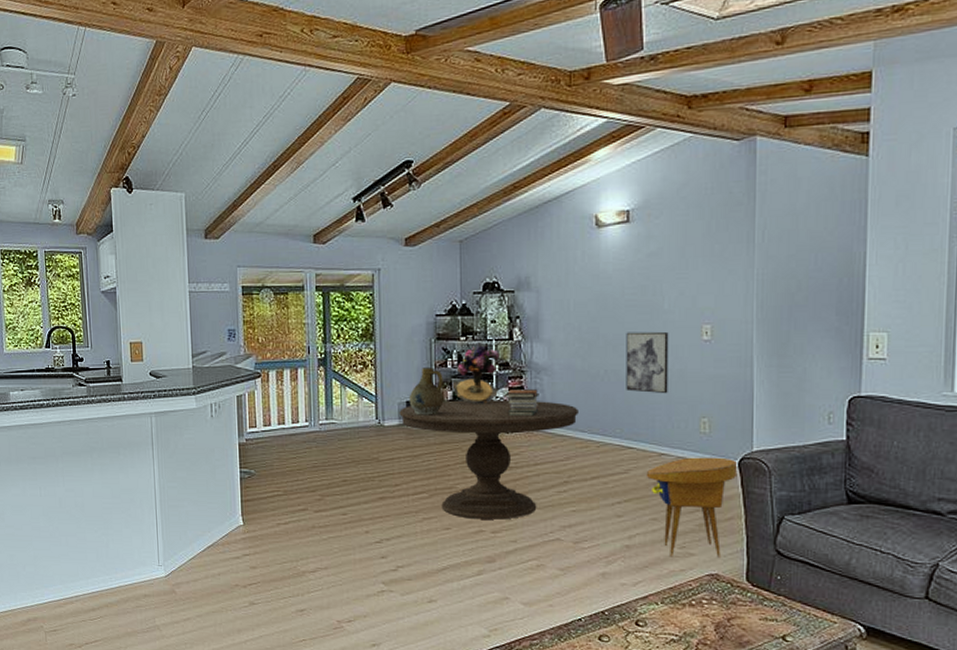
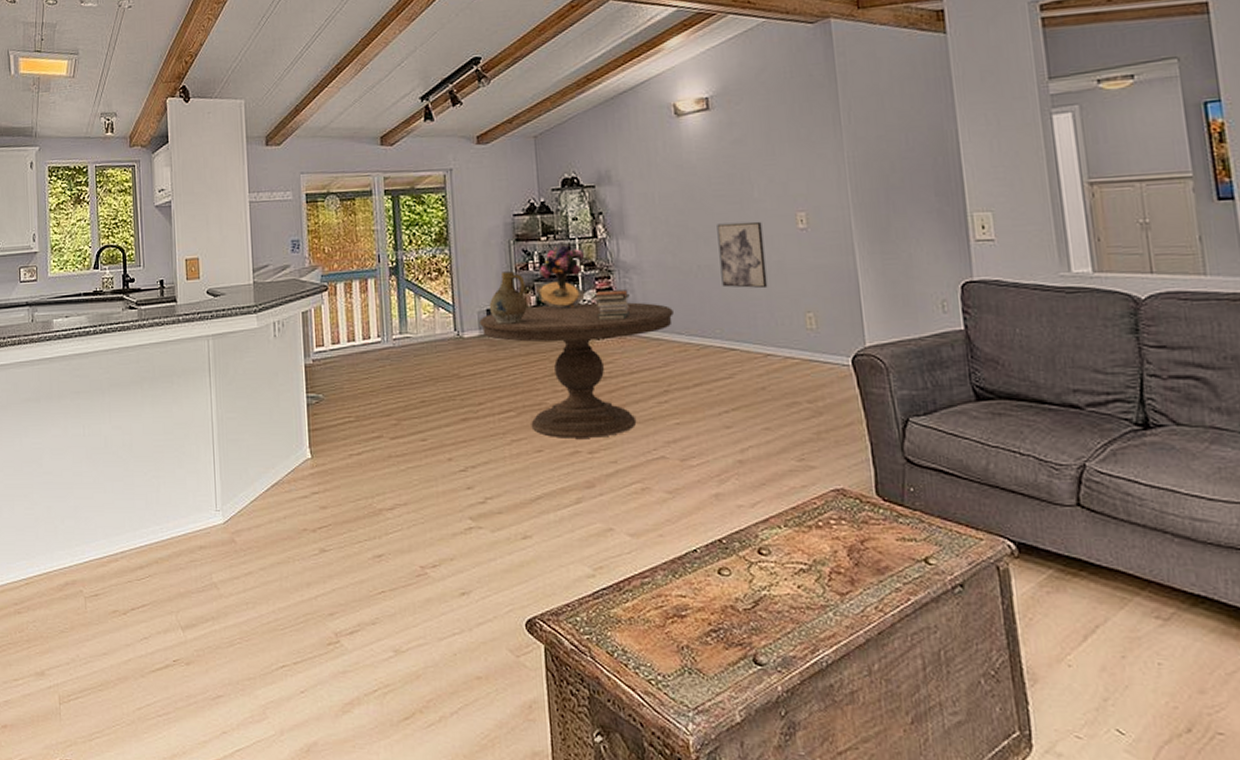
side table: present [646,457,736,557] -> none [752,355,851,472]

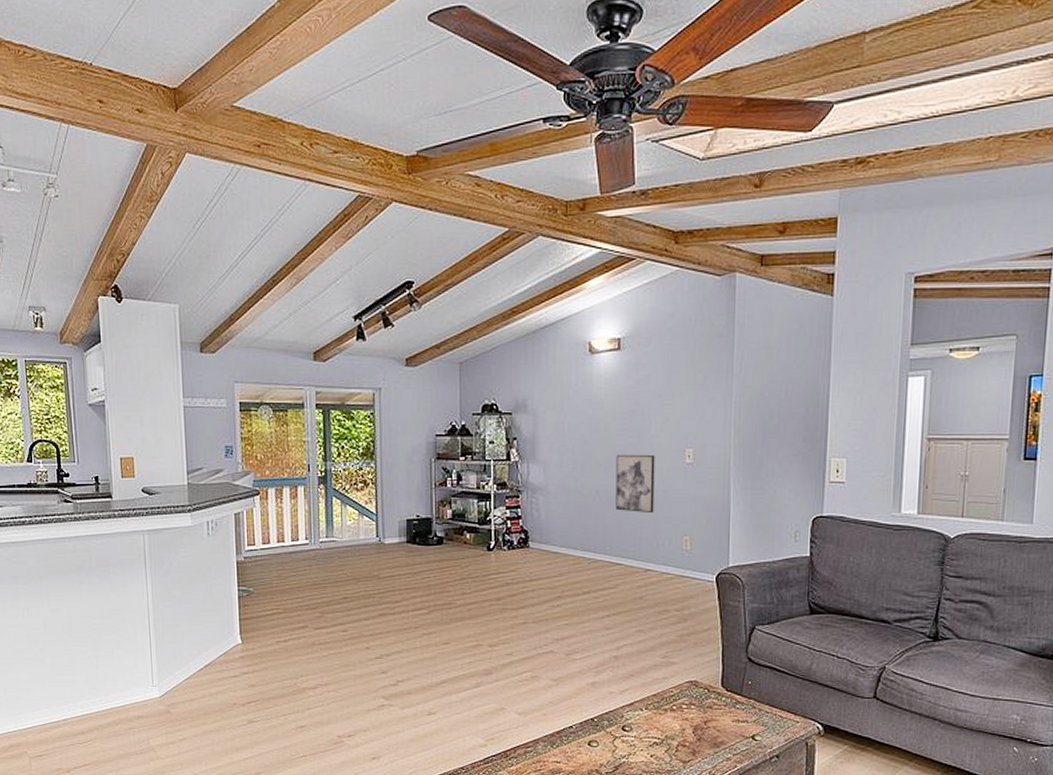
dining table: present [479,302,674,438] -> none [400,518,571,634]
ceramic jug: present [489,271,527,324] -> none [409,486,443,533]
bouquet: present [535,242,585,311] -> none [451,462,497,524]
book stack: present [595,290,631,320] -> none [504,508,535,535]

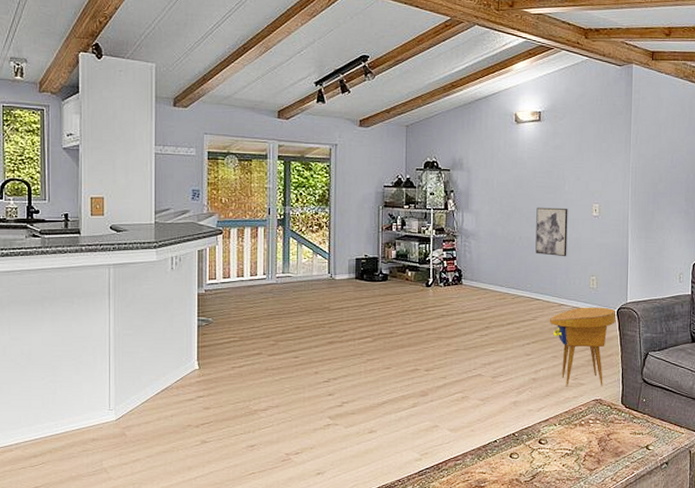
side table: none [633,572,714,666] -> present [549,307,616,387]

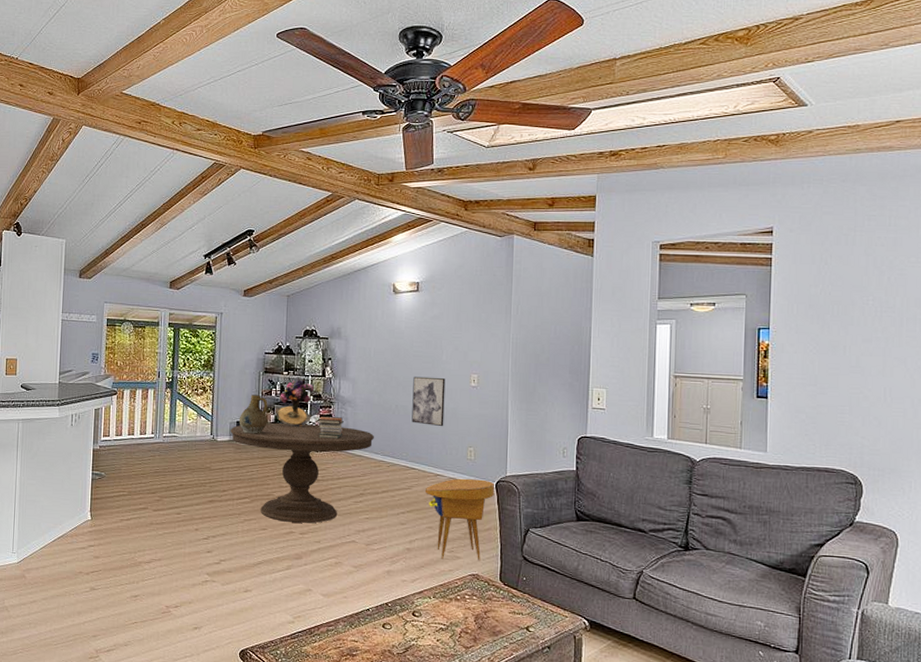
dining table: none [349,258,498,359] -> present [230,422,374,523]
ceramic jug: none [358,230,389,271] -> present [239,395,268,434]
bouquet: none [396,211,436,263] -> present [274,377,314,428]
book stack: none [441,250,468,273] -> present [318,416,344,439]

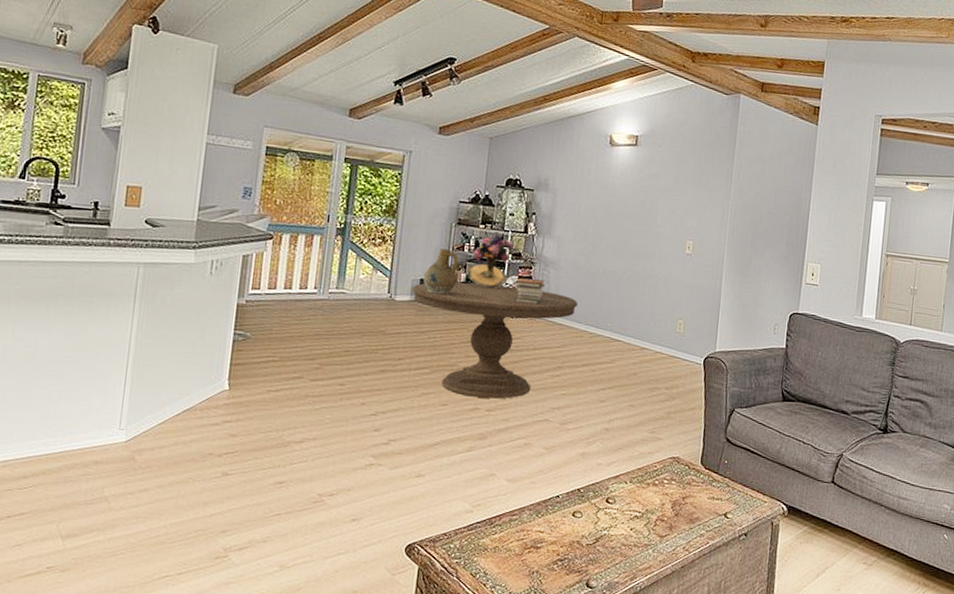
wall art: present [412,376,446,427] -> none [620,239,659,296]
side table: present [424,478,494,561] -> none [628,353,702,442]

